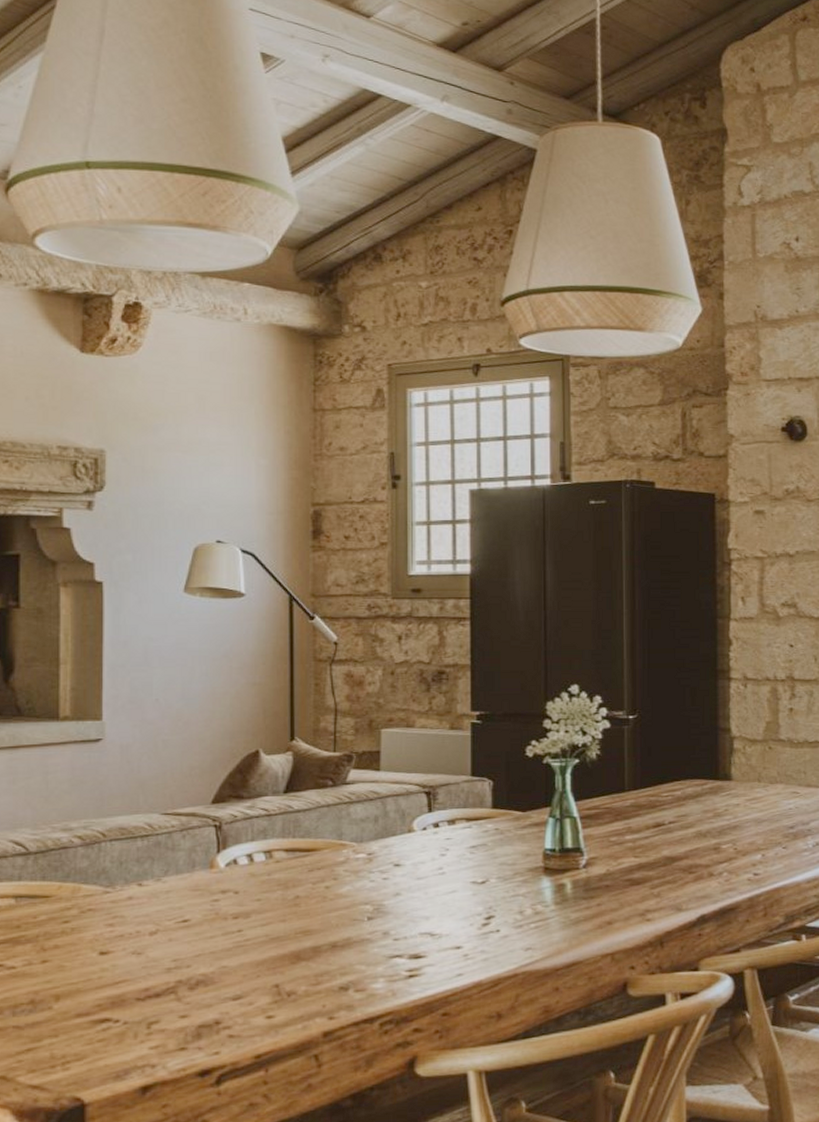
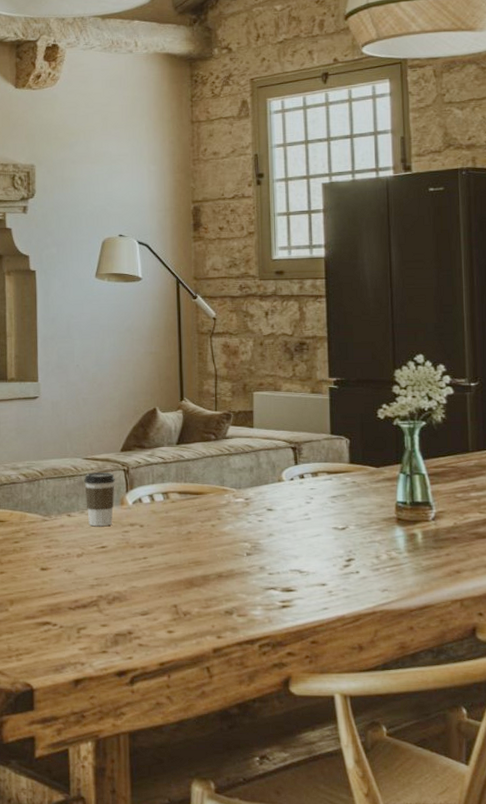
coffee cup: none [162,829,203,897] -> present [84,472,115,527]

